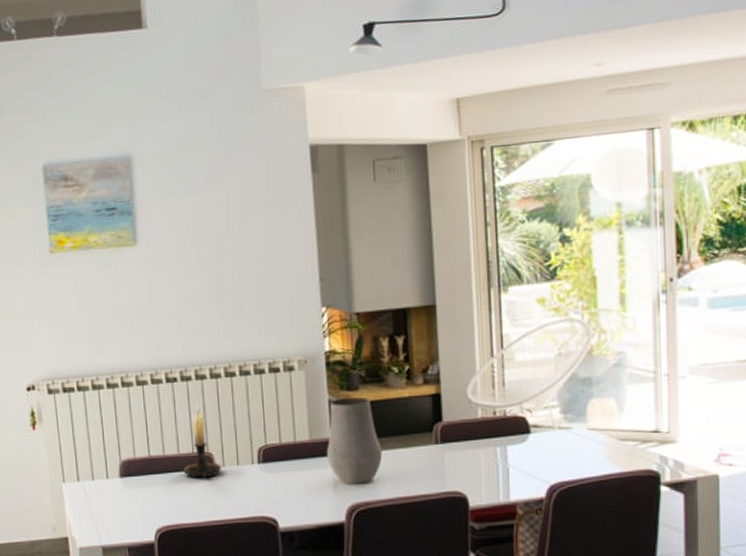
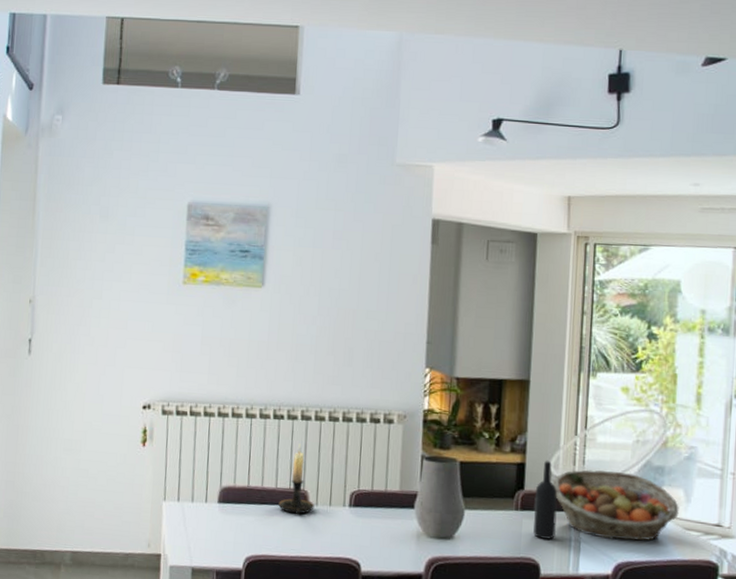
wine bottle: none [454,388,482,470] -> present [533,461,558,540]
fruit basket: none [473,389,612,461] -> present [553,470,679,541]

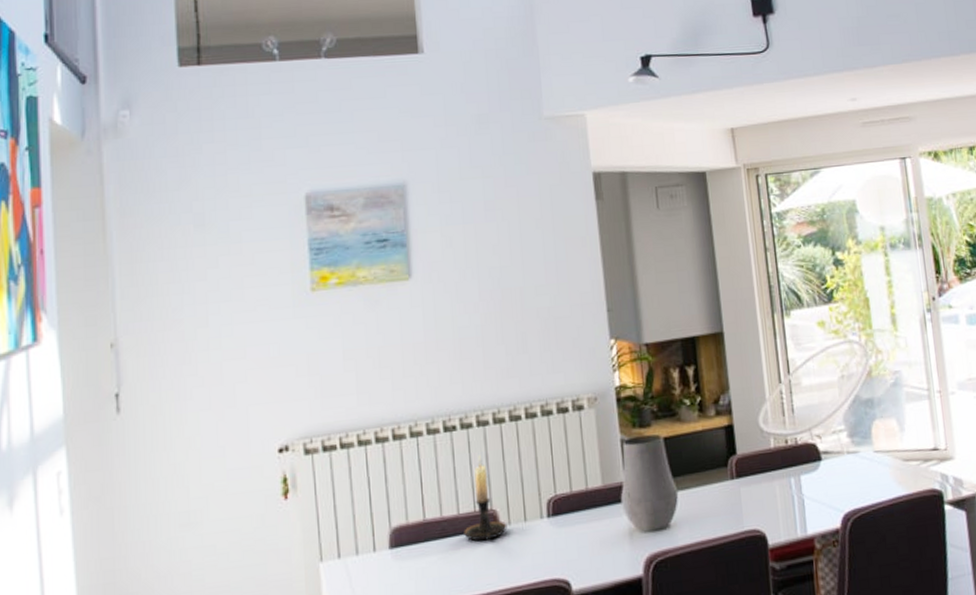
wine bottle: present [533,461,558,540] -> none [748,417,778,506]
fruit basket: present [553,470,679,541] -> none [765,412,896,490]

